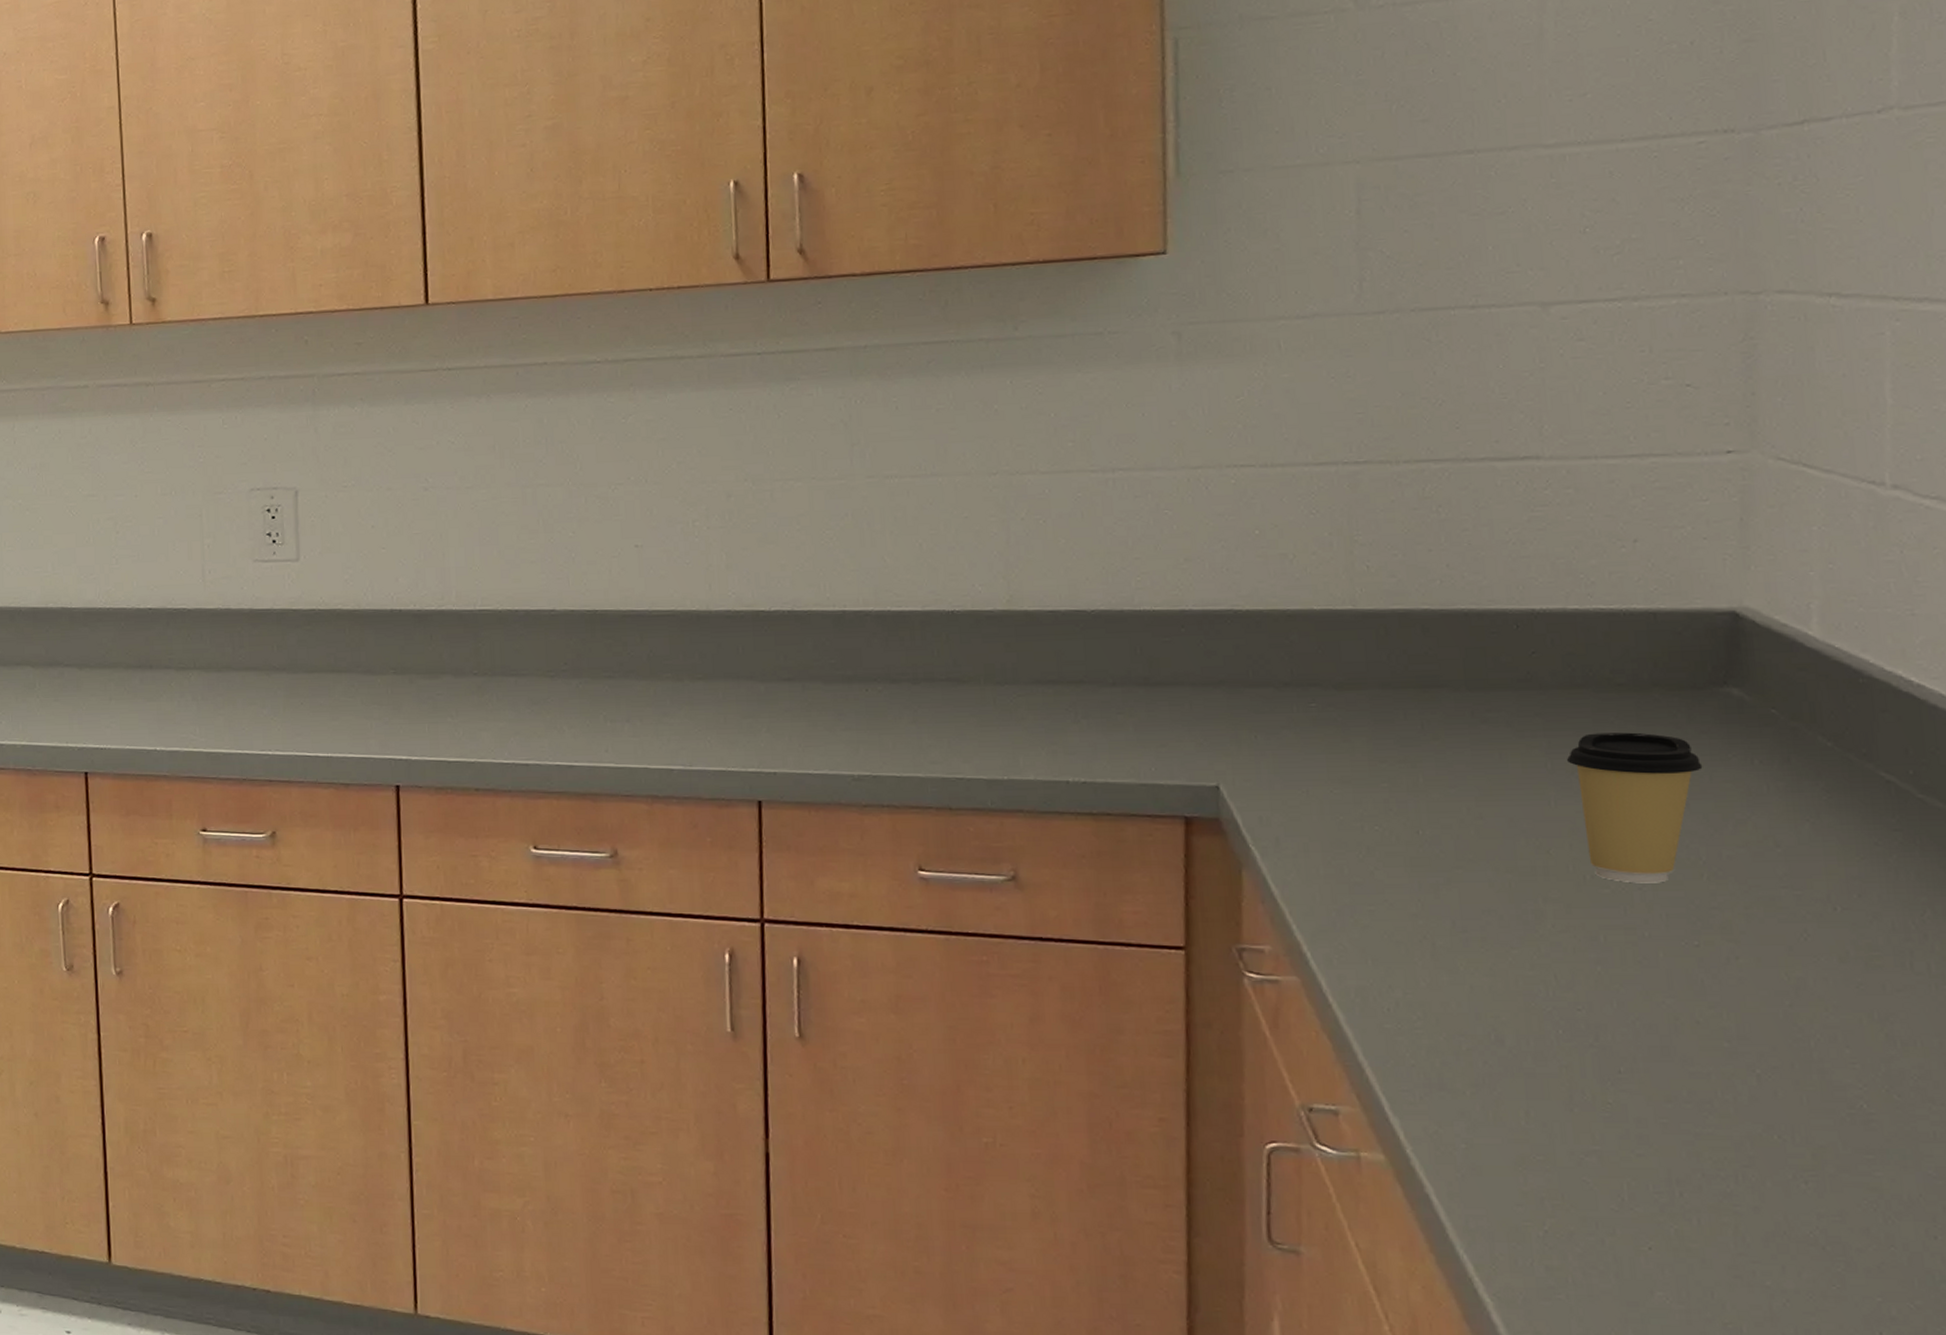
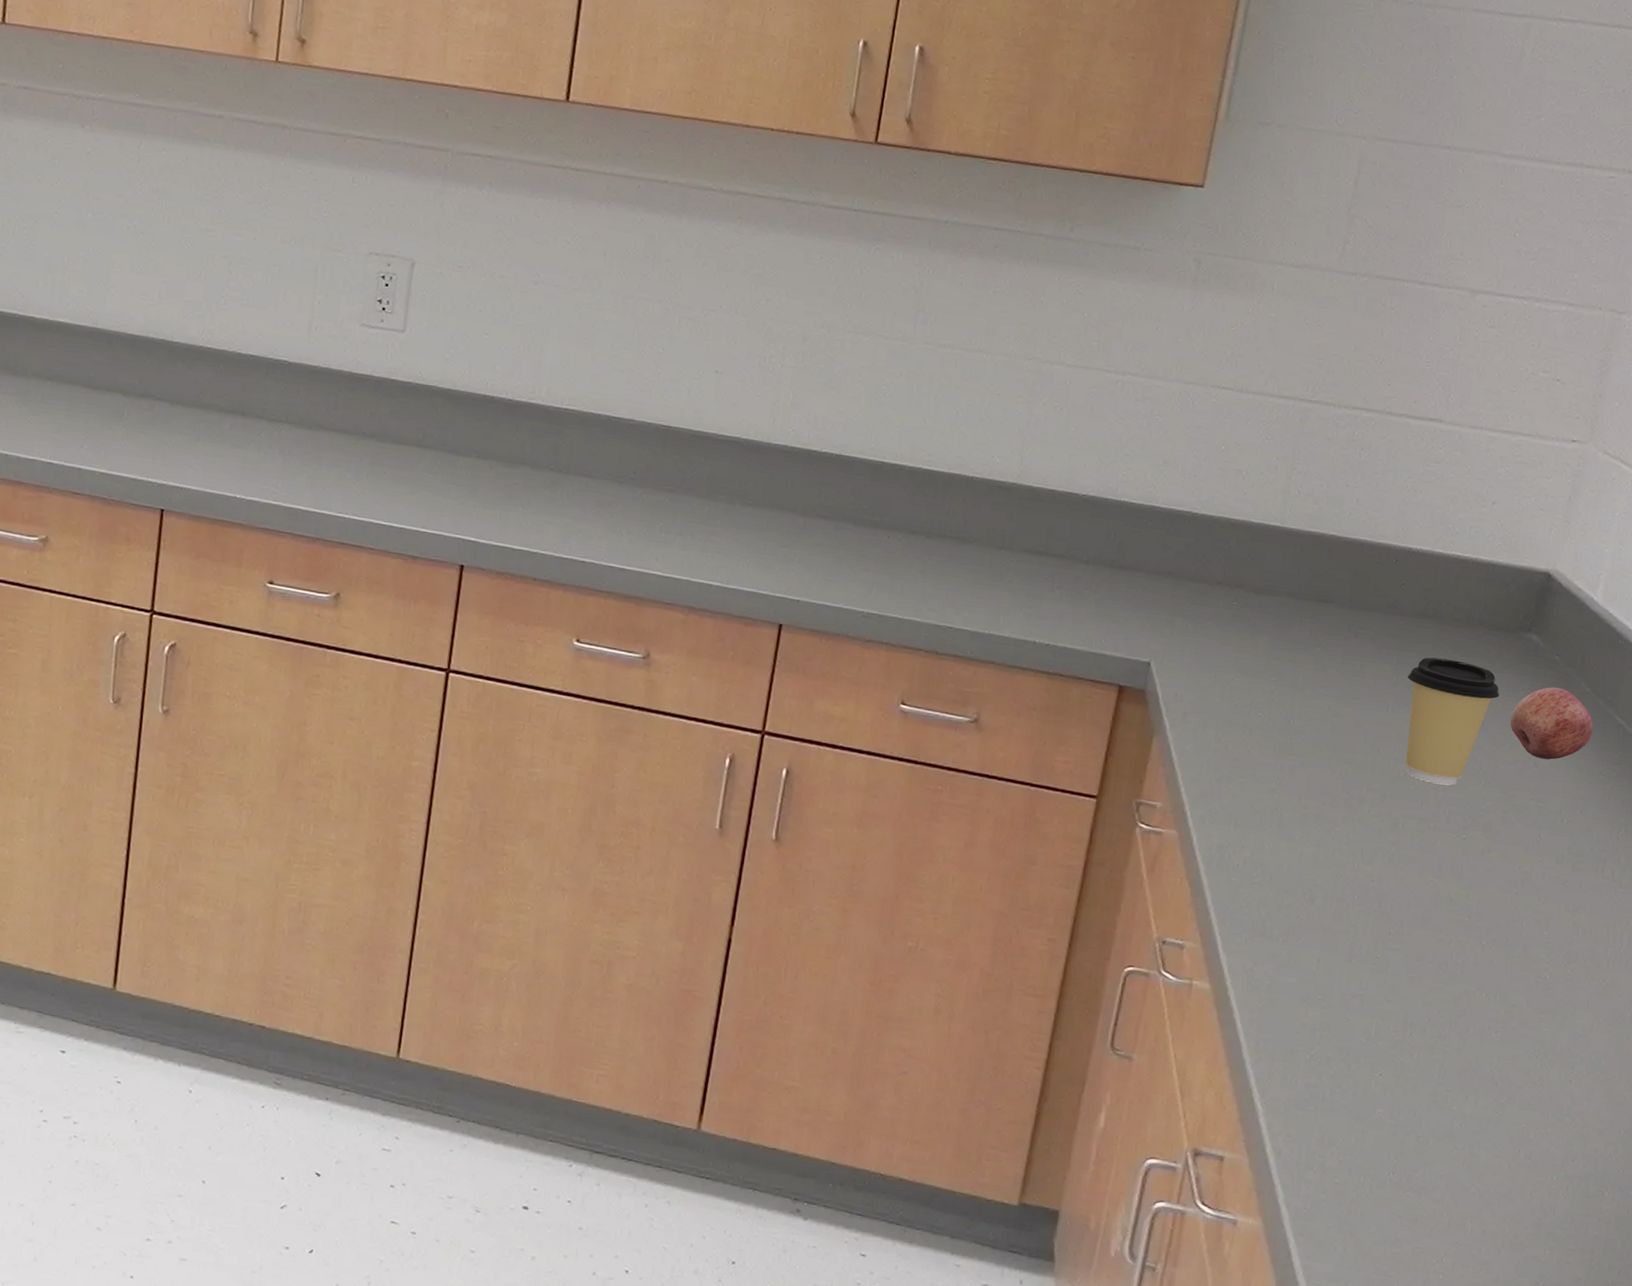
fruit: none [1725,747,1851,836] -> present [1509,687,1594,760]

